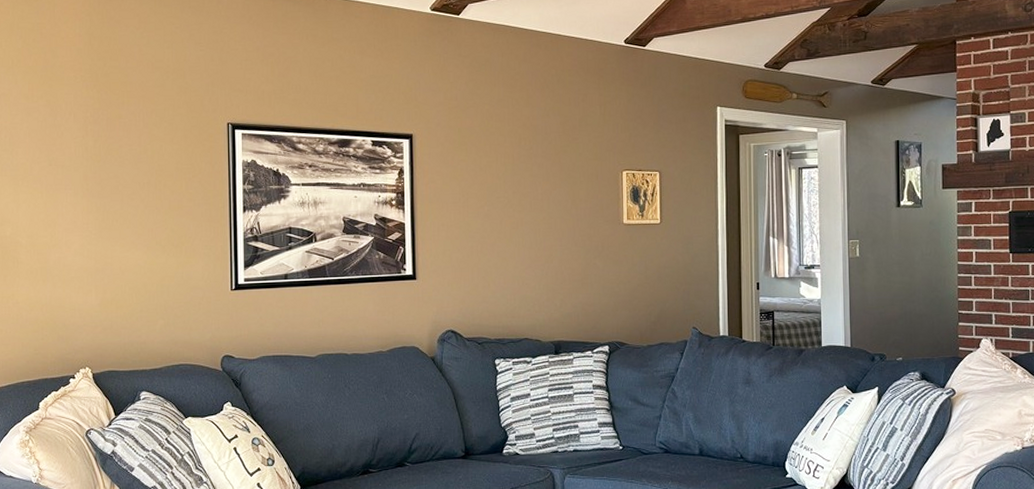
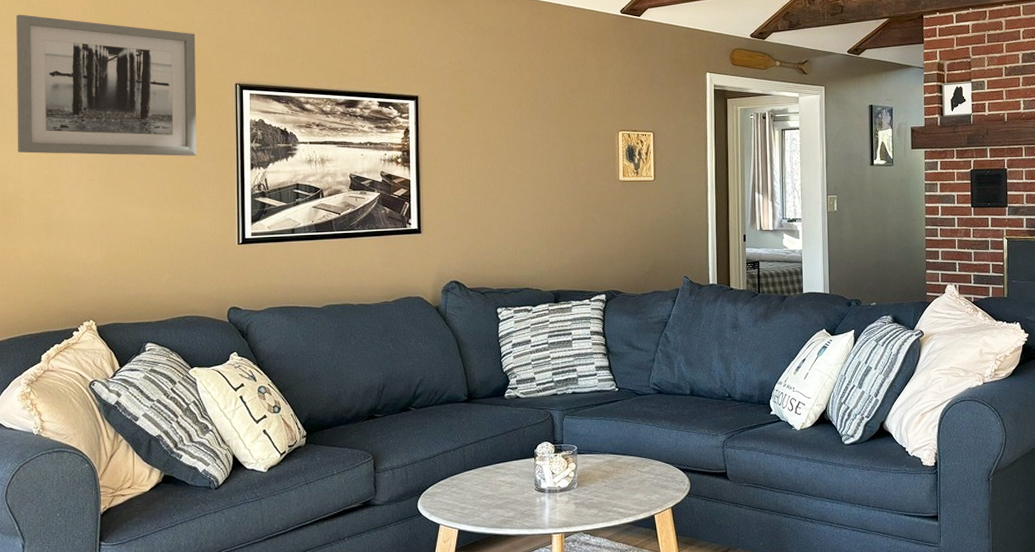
wall art: none [12,54,190,199] -> present [16,14,197,156]

